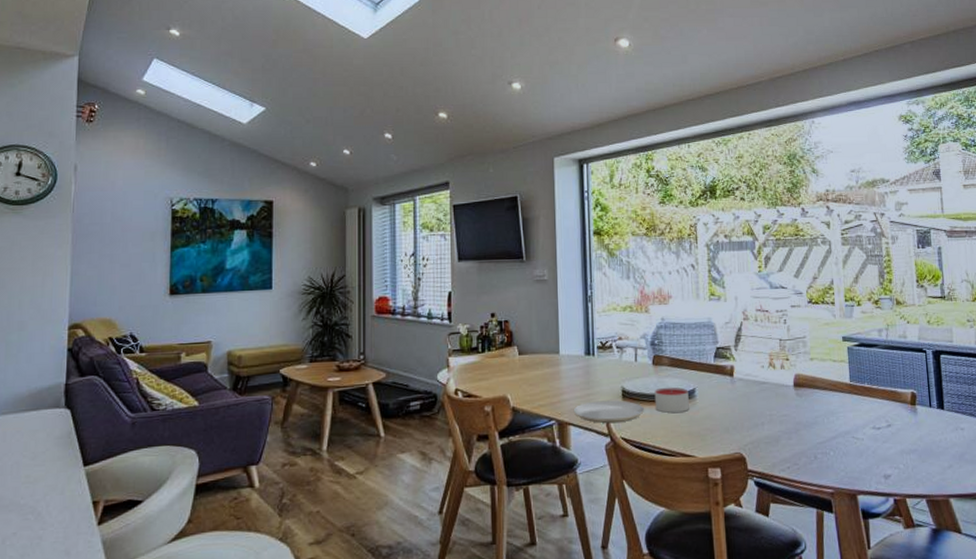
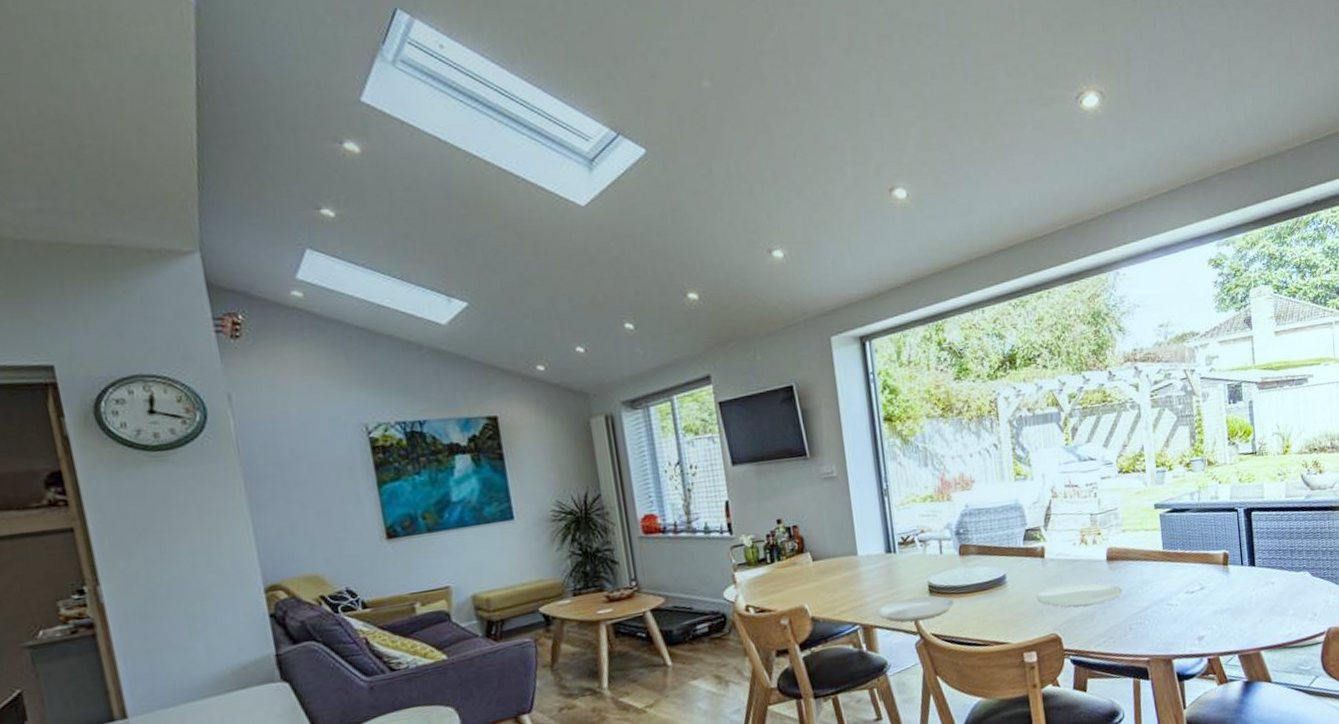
candle: present [654,387,689,414] -> none [963,575,1001,603]
plate: none [724,405,809,429] -> present [1036,582,1123,607]

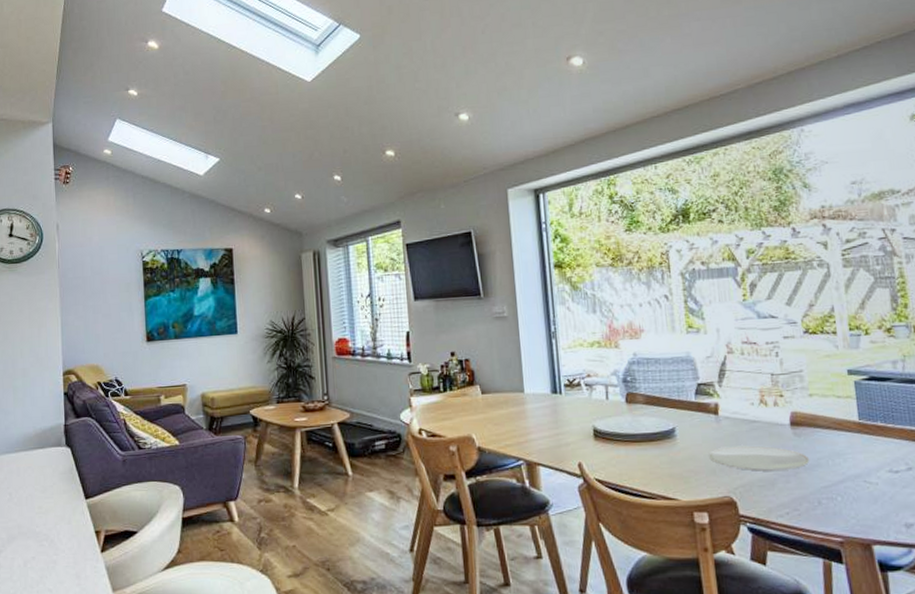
plate: present [877,596,955,622] -> none [541,440,620,464]

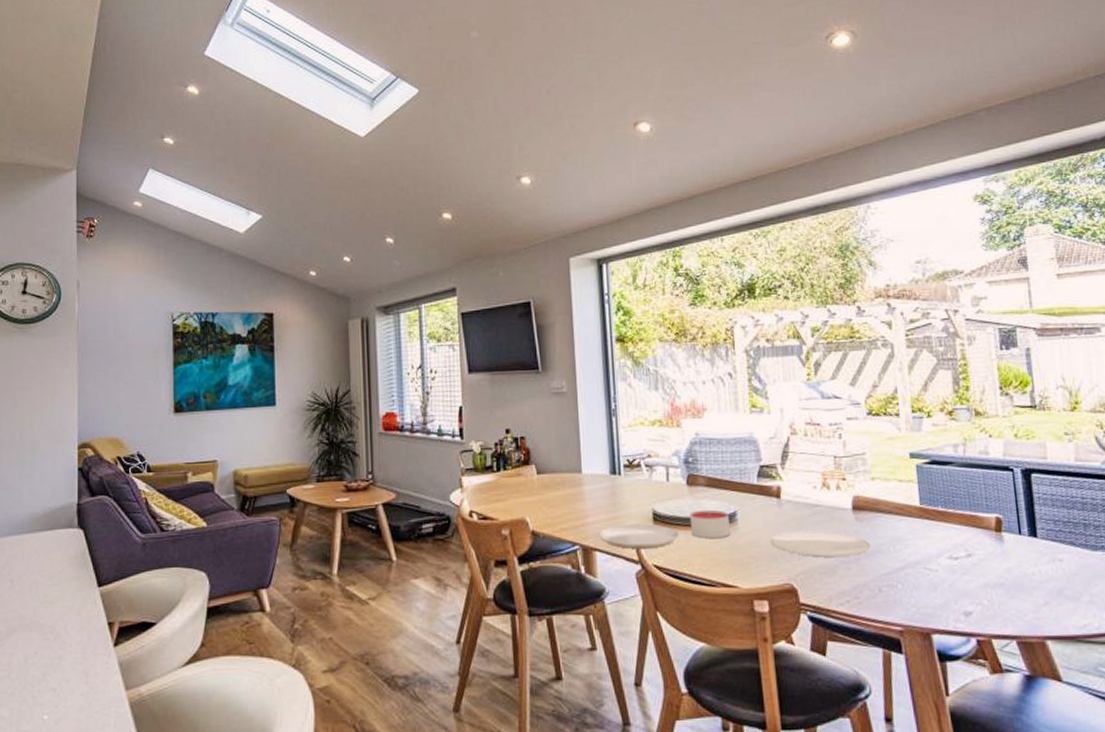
plate: none [541,440,620,464] -> present [598,524,680,550]
candle: none [629,426,669,454] -> present [689,509,730,539]

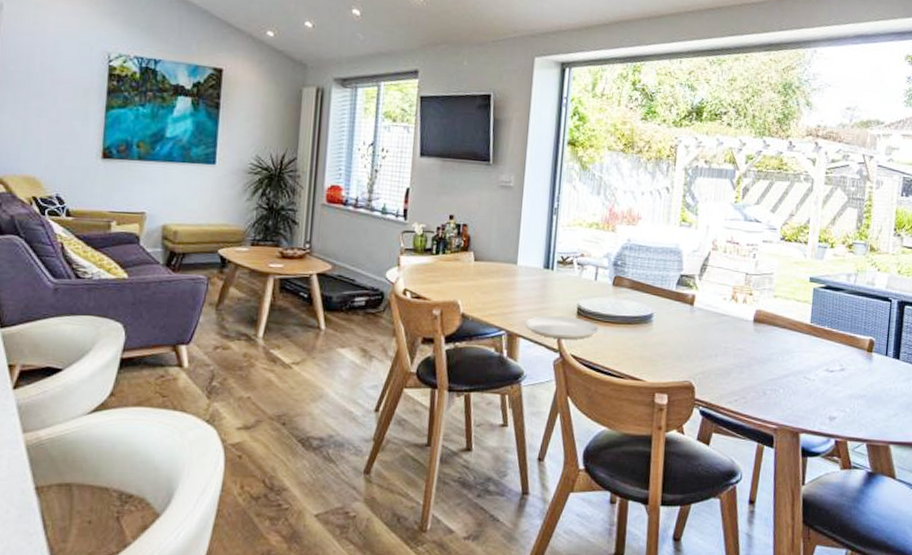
candle: present [689,509,730,539] -> none [609,309,646,337]
plate: present [770,530,872,558] -> none [678,336,764,362]

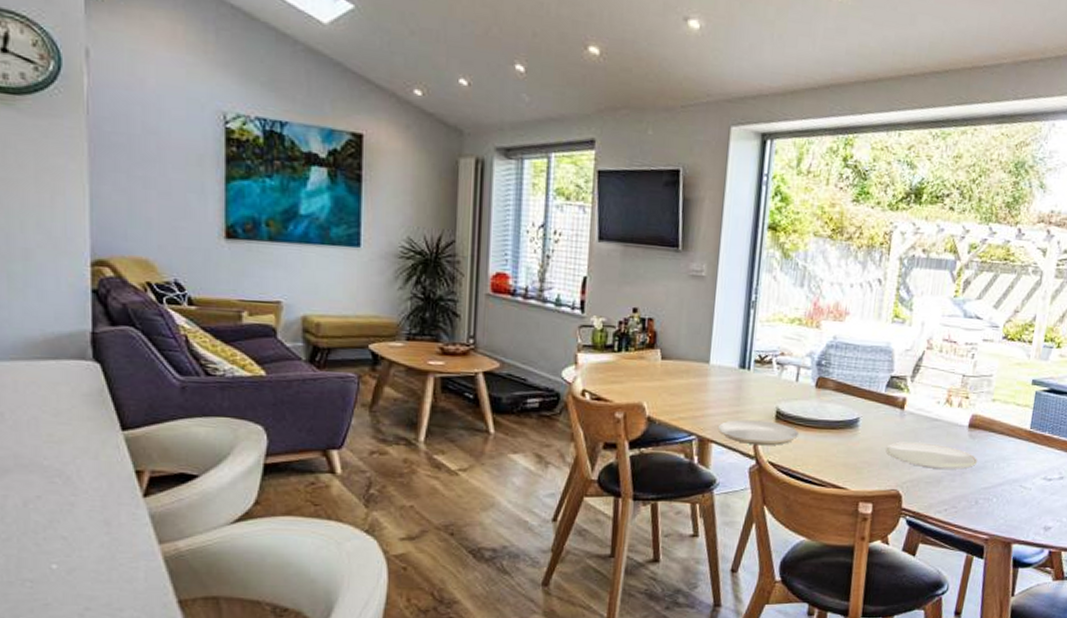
plate: none [678,336,764,362] -> present [886,442,978,470]

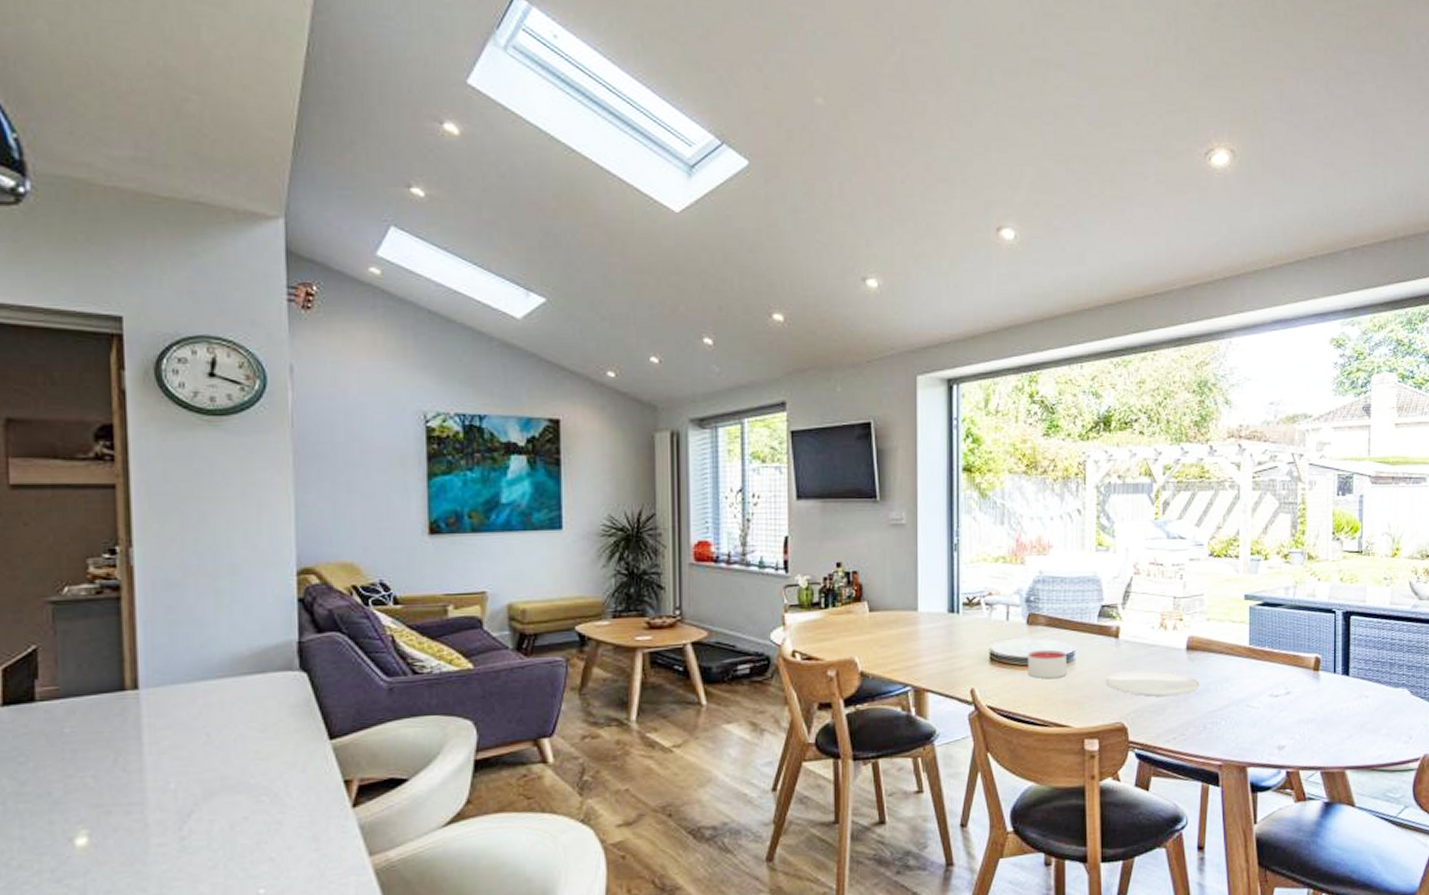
plate: present [717,419,800,446] -> none [932,664,1016,690]
candle: none [811,413,851,442] -> present [1027,649,1067,679]

